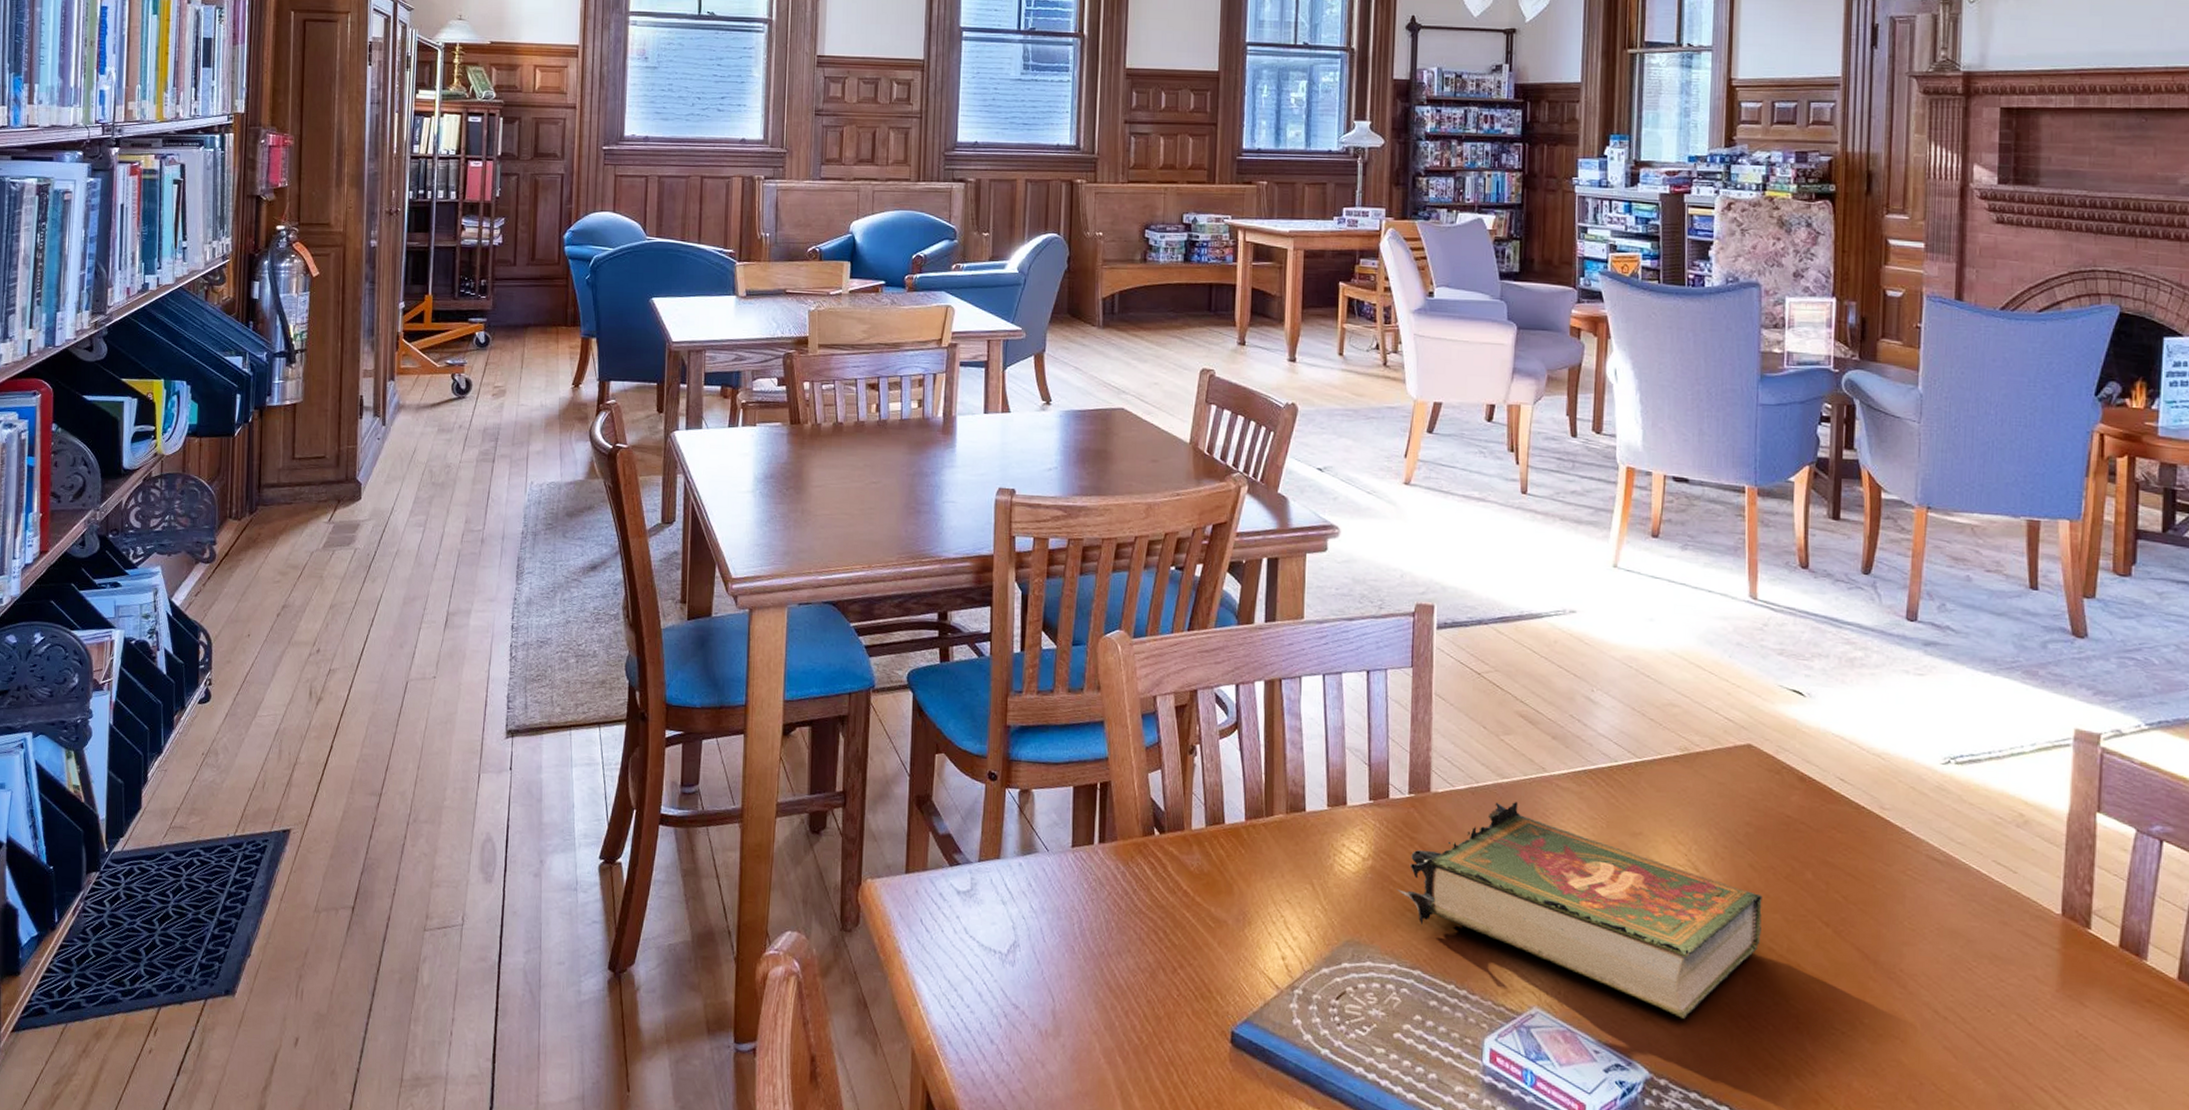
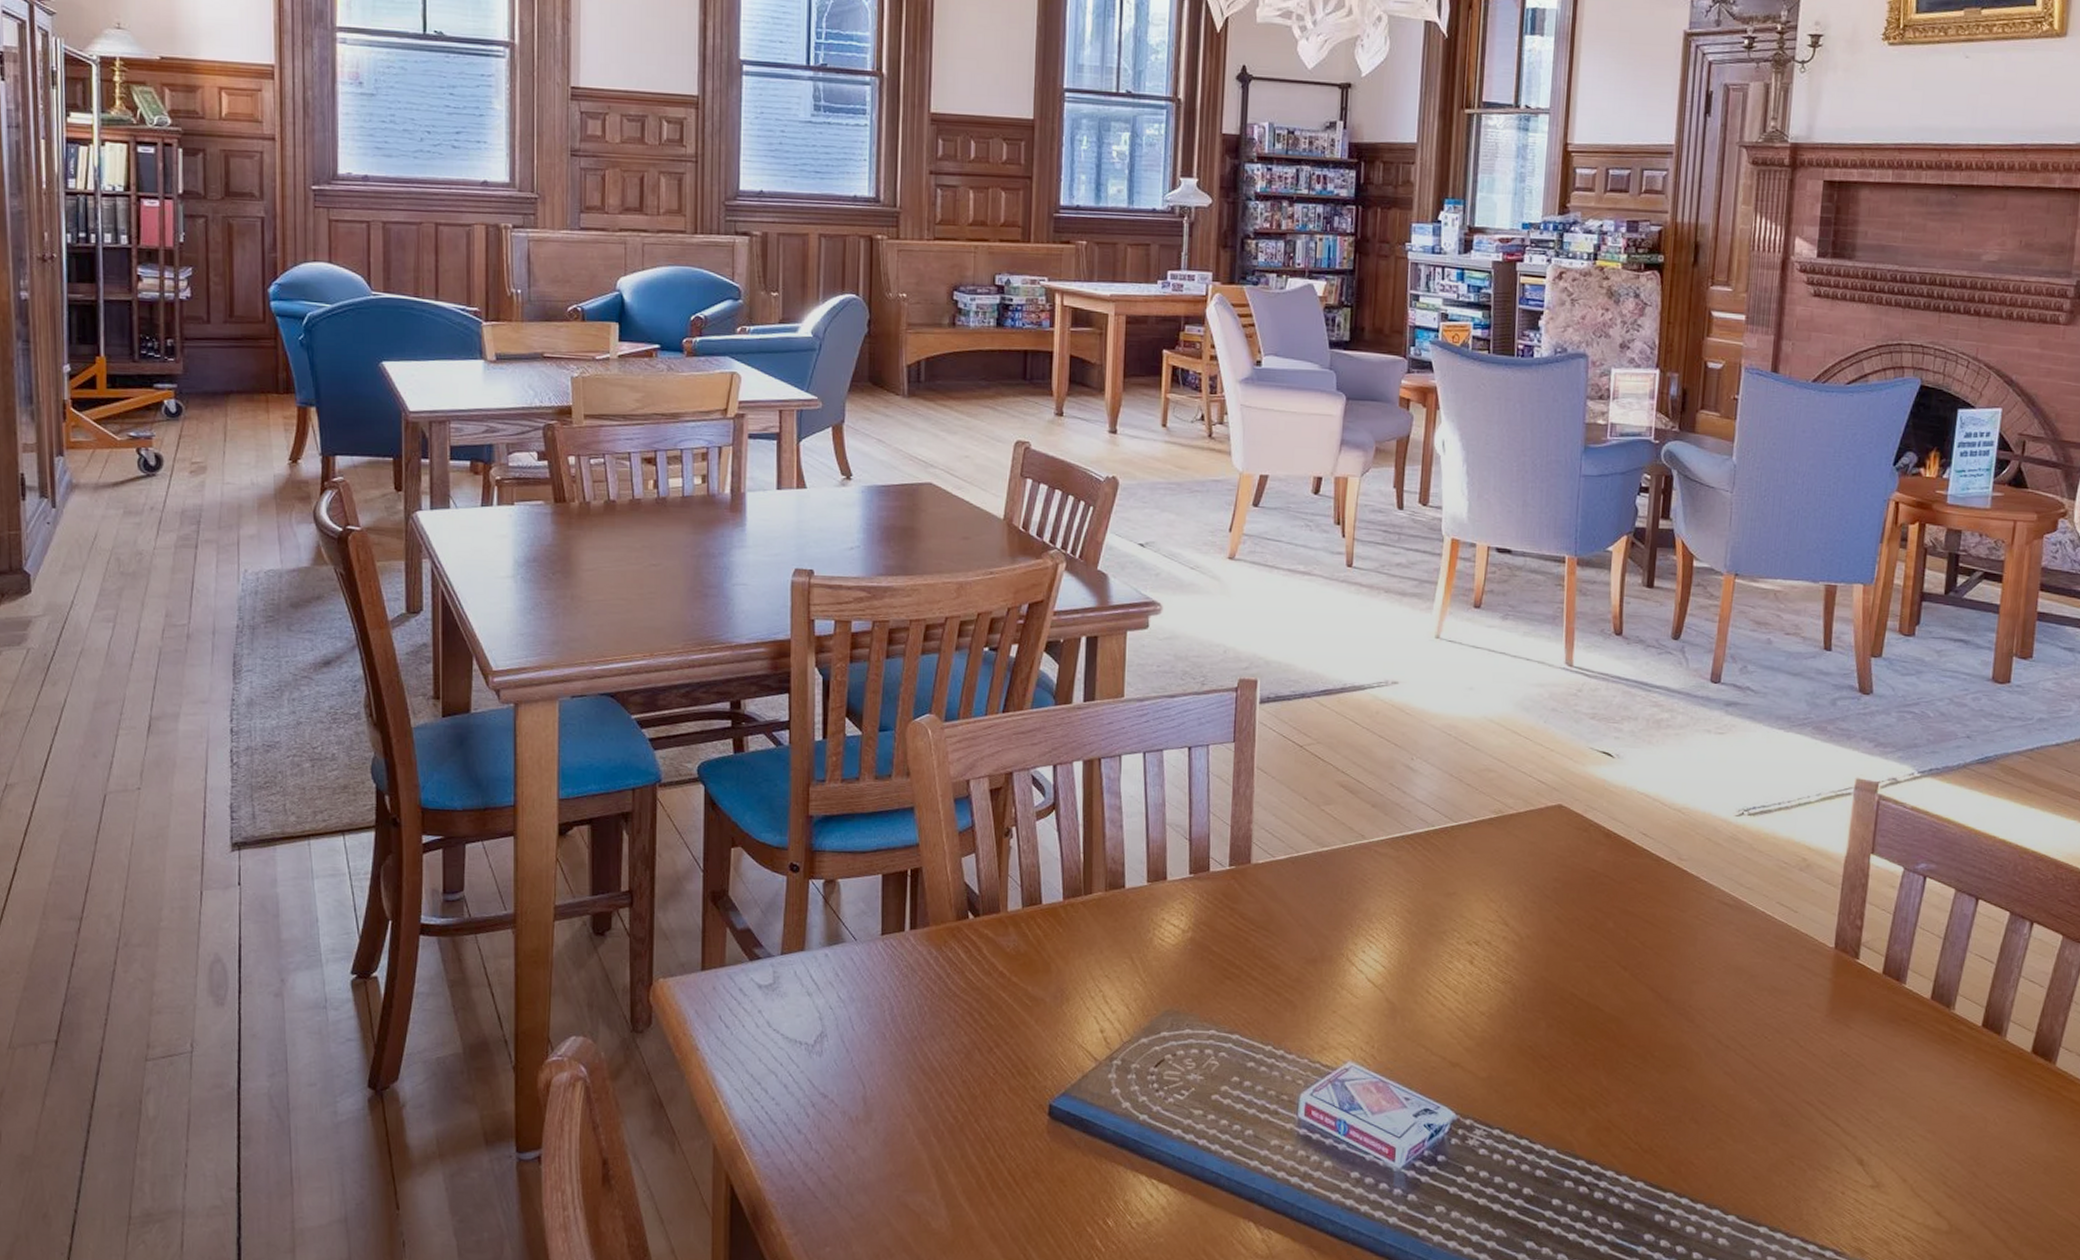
book: present [1396,801,1762,1020] -> none [1216,868,1567,1064]

